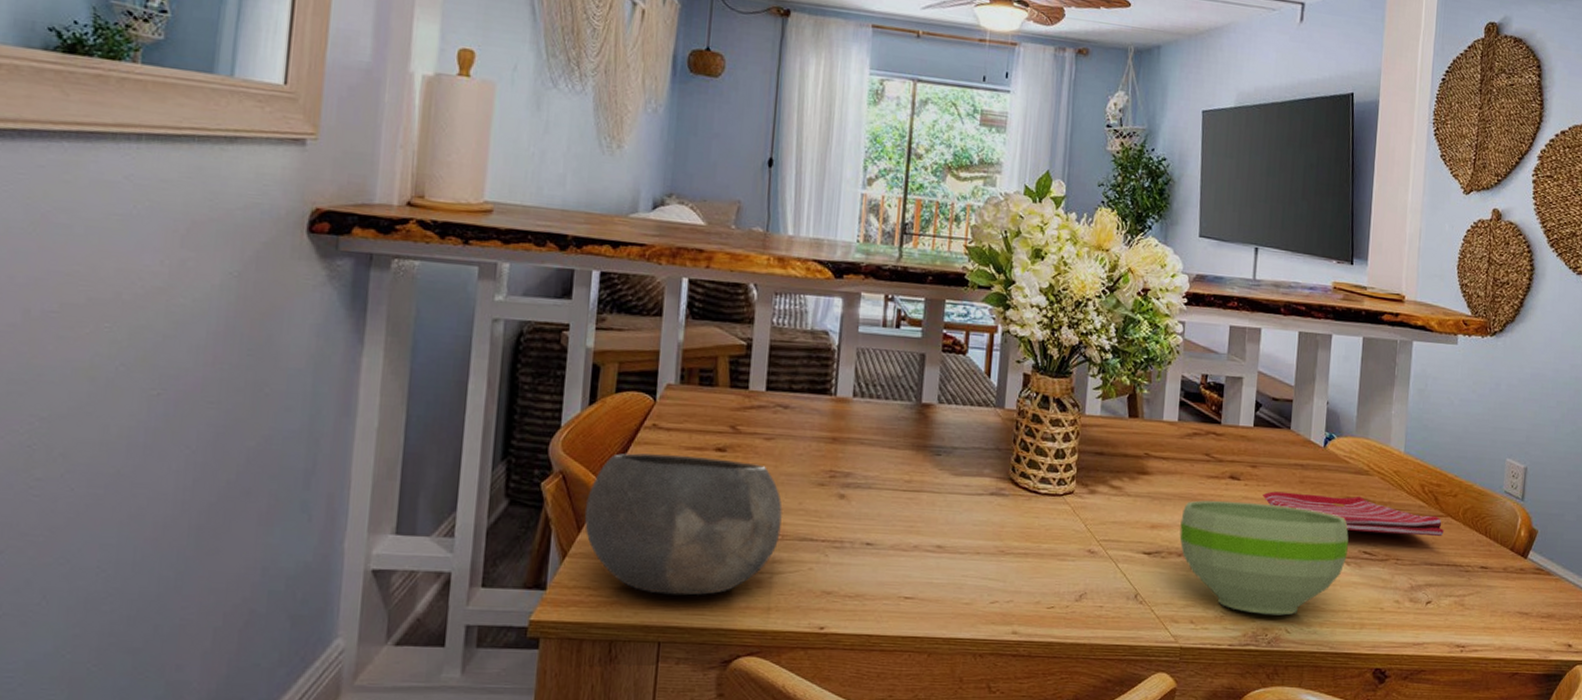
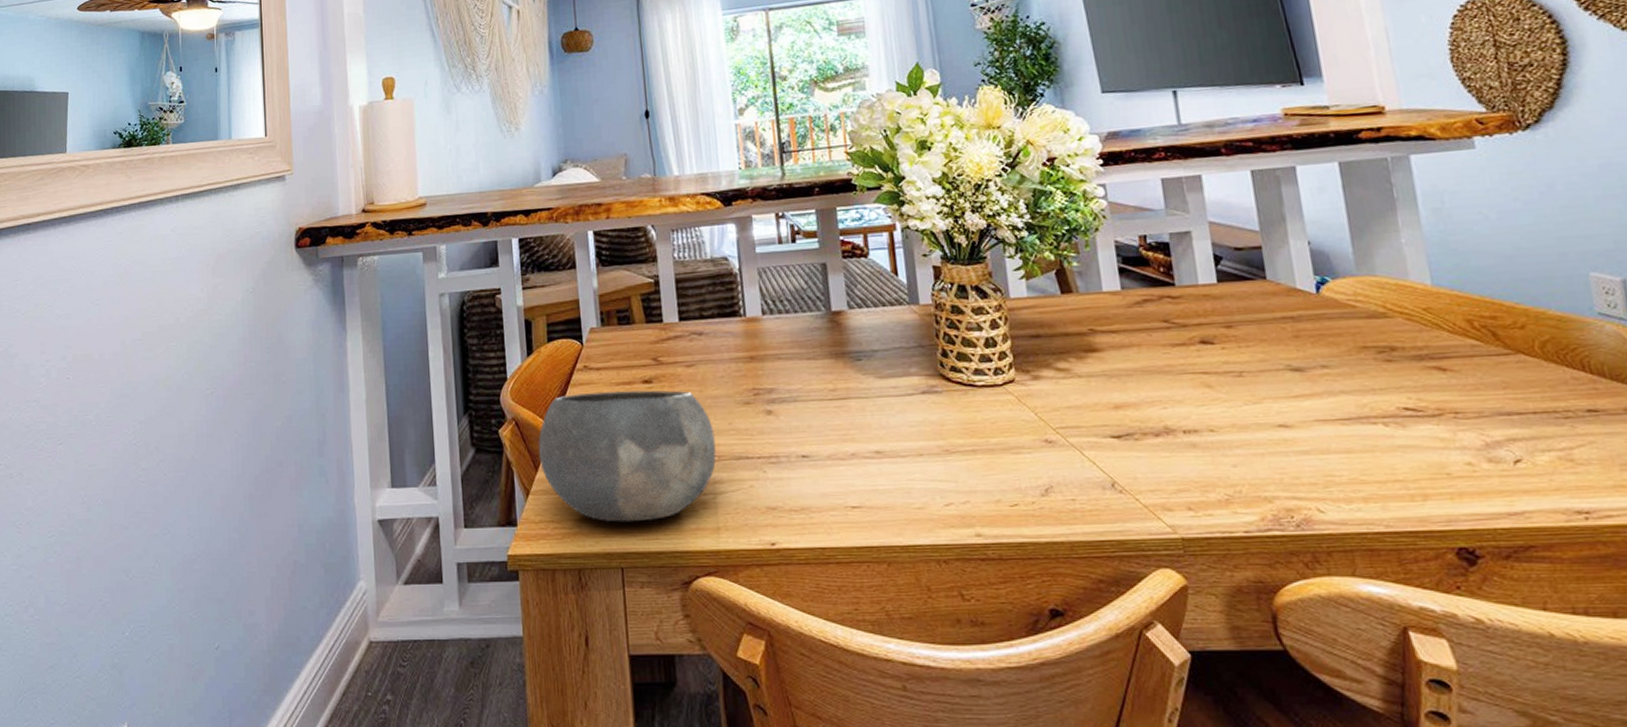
bowl: present [1179,500,1349,616] -> none [1149,366,1382,494]
dish towel: present [1262,491,1444,537] -> none [1248,343,1518,386]

